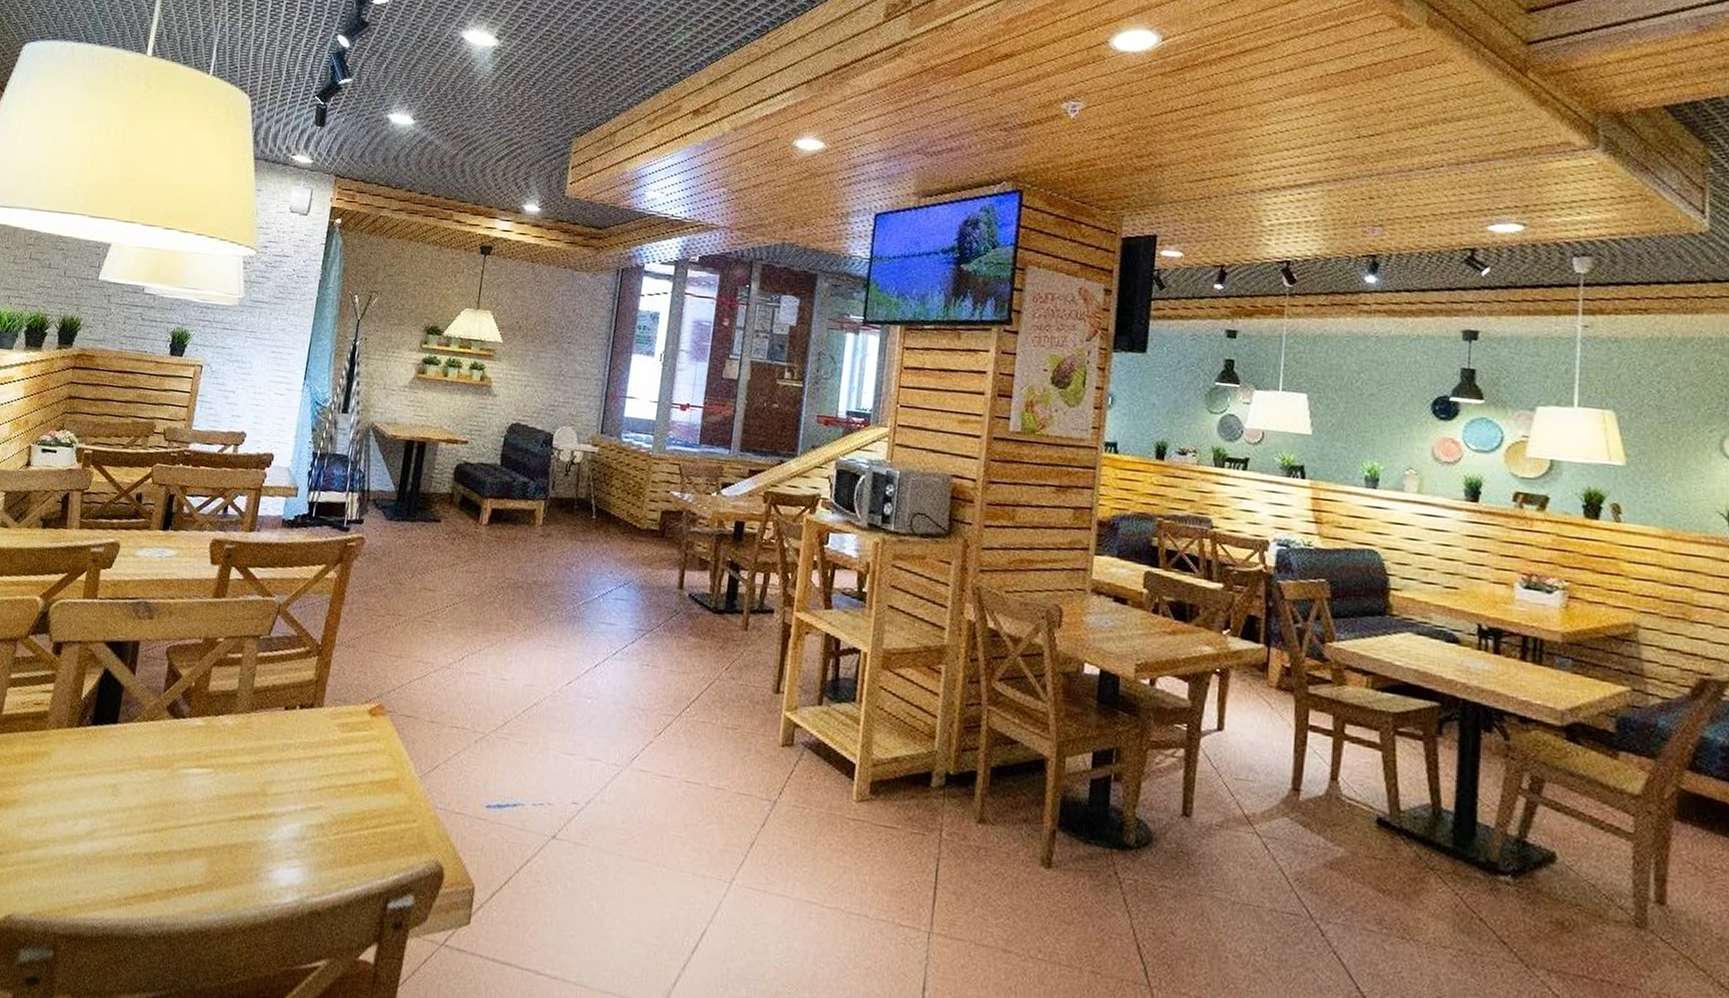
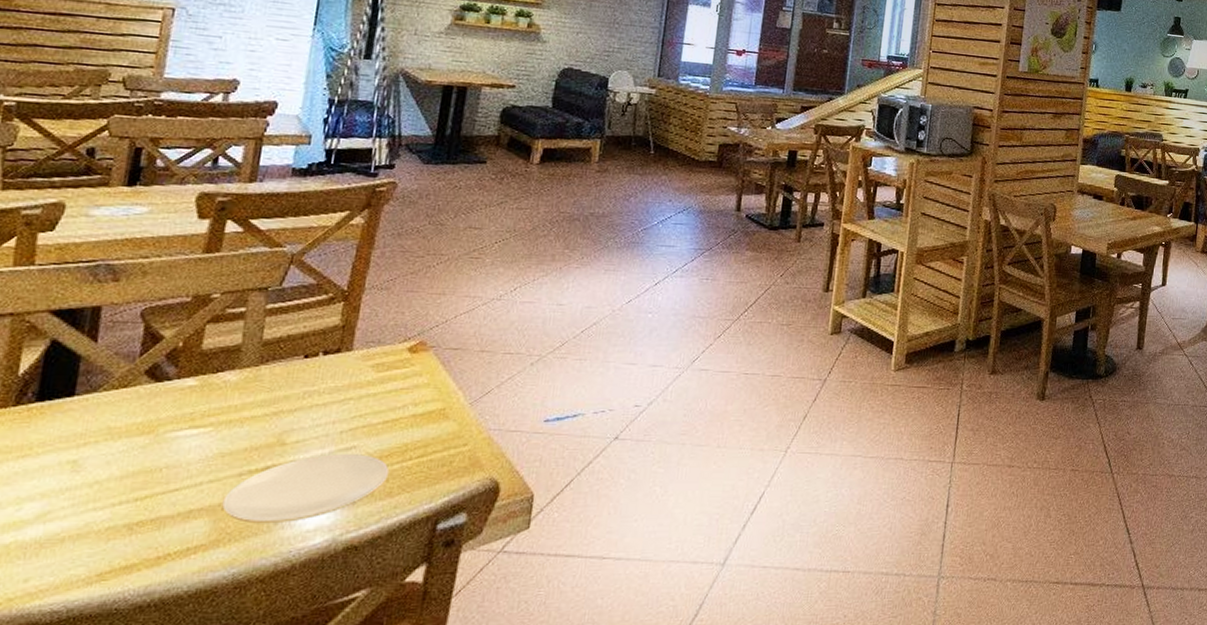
plate: none [217,811,350,876] -> present [222,454,390,524]

